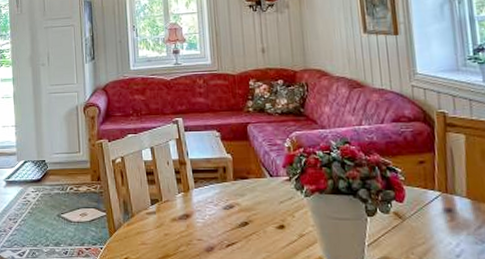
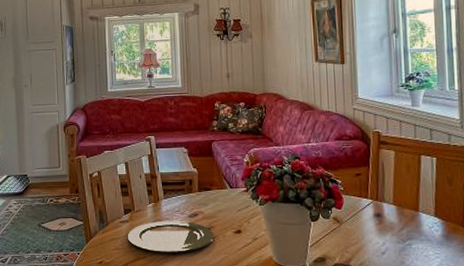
plate: none [154,212,254,250] -> present [127,220,215,253]

